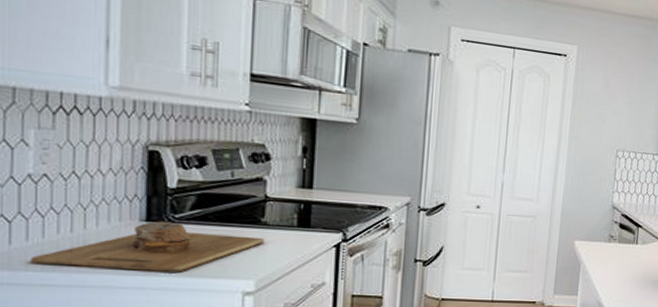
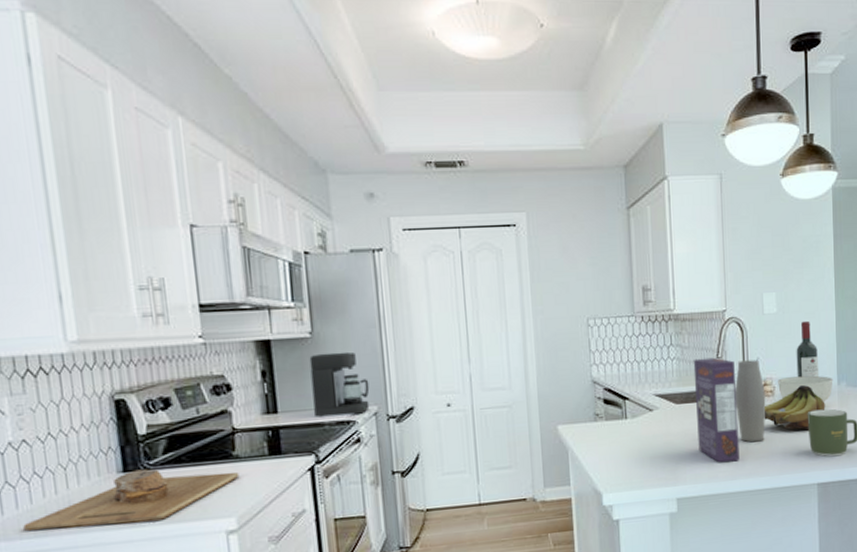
coffee maker: none [349,140,406,202] -> present [309,351,370,418]

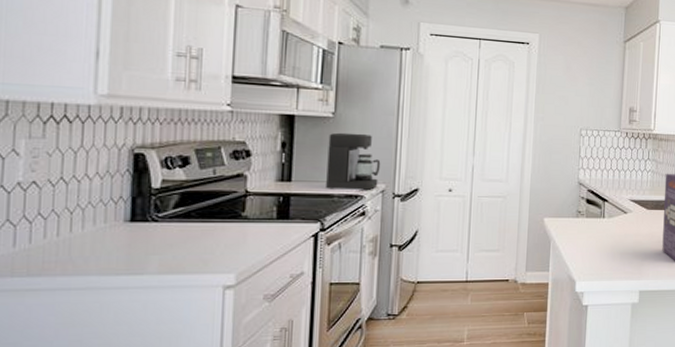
cutting board: present [23,469,240,531] -> none [17,220,245,271]

